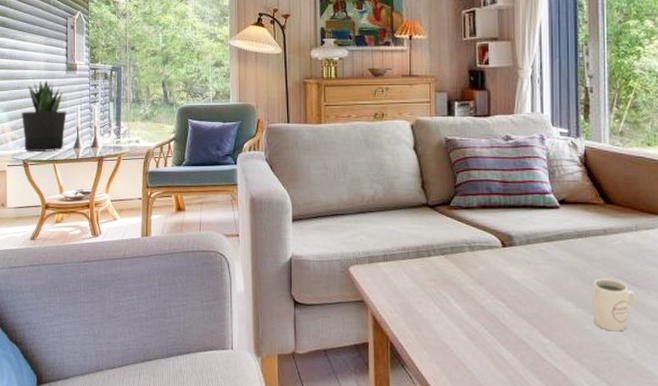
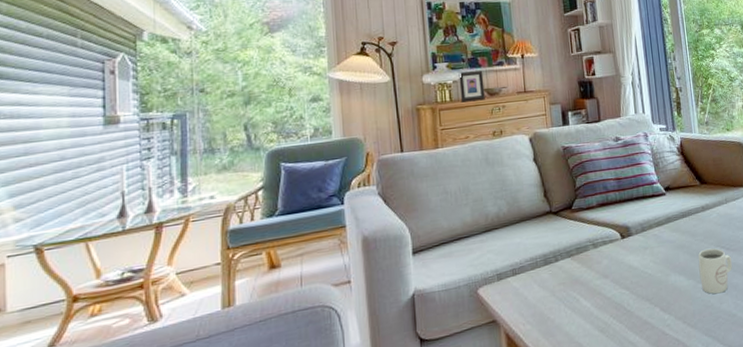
planter: present [22,78,67,152] -> none [31,139,105,233]
picture frame: none [345,49,369,81] -> present [458,71,485,103]

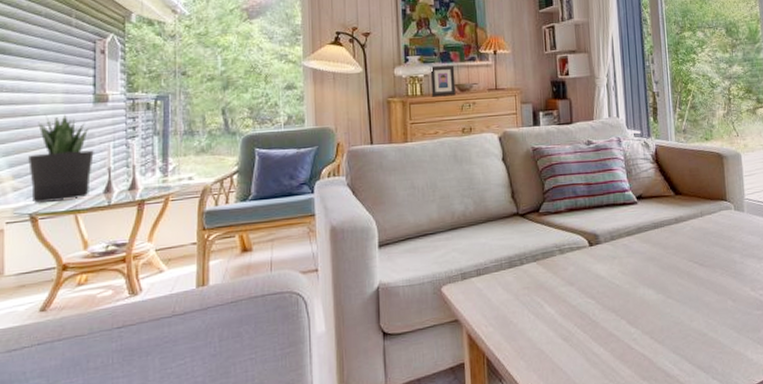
planter: none [31,139,105,233] -> present [28,114,94,203]
mug: present [698,248,733,294] -> none [669,262,706,311]

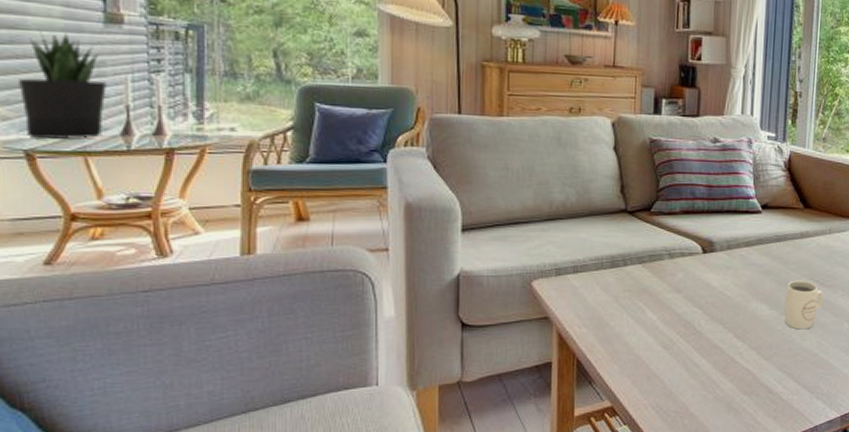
picture frame: present [430,65,456,97] -> none [535,30,566,68]
mug: none [669,262,706,311] -> present [784,280,825,330]

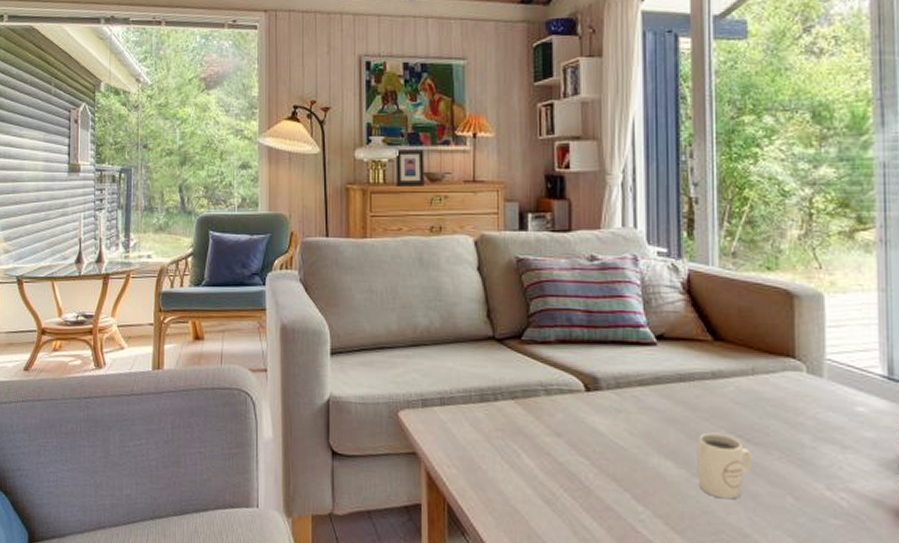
planter: present [19,29,107,139] -> none [16,181,68,267]
picture frame: none [535,30,566,68] -> present [395,149,424,187]

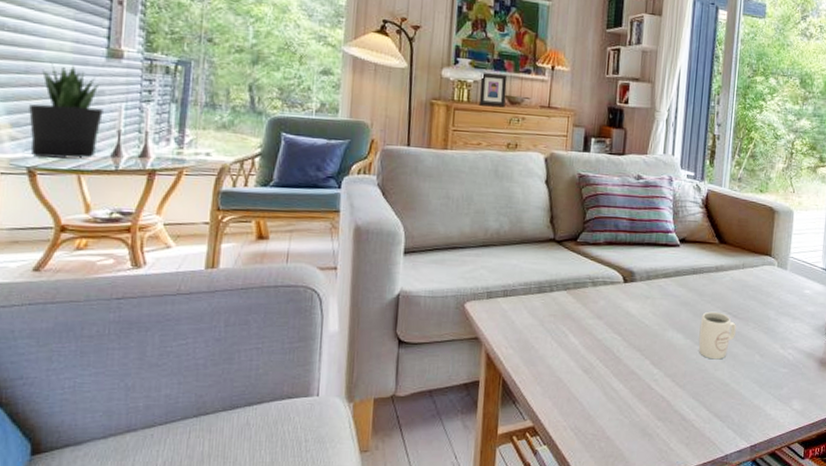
planter: none [16,181,68,267] -> present [29,62,103,159]

